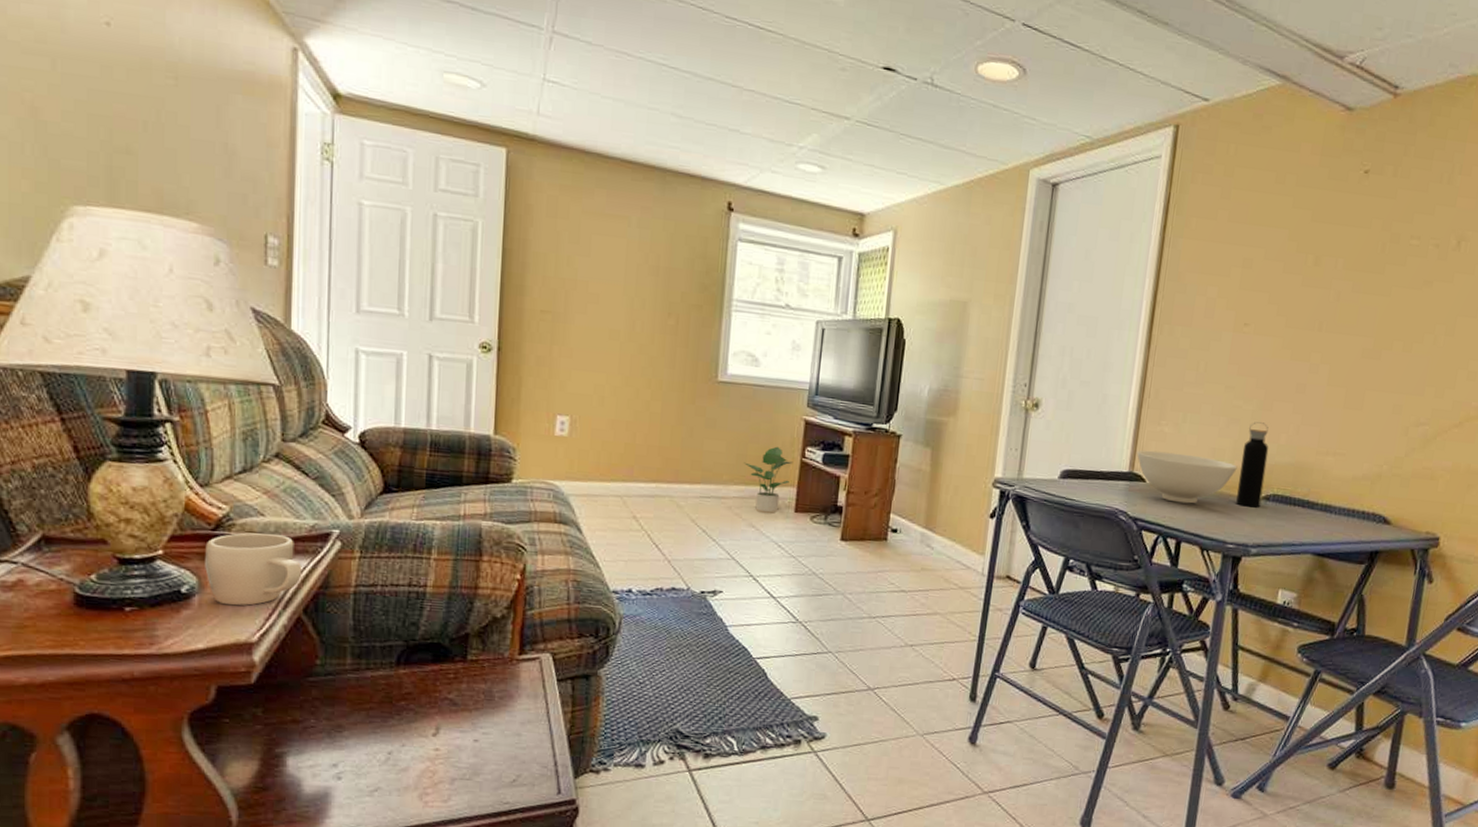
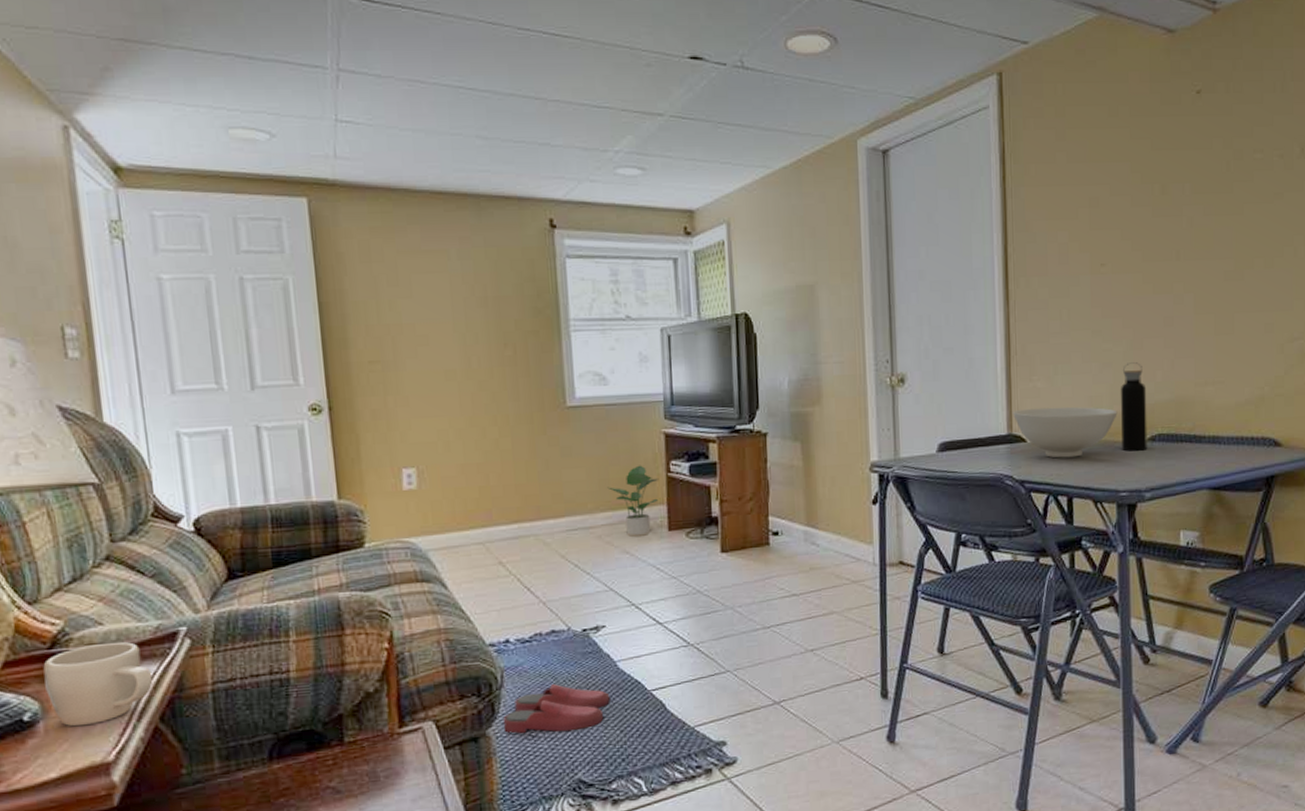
slippers: none [614,638,717,684] -> present [503,684,610,734]

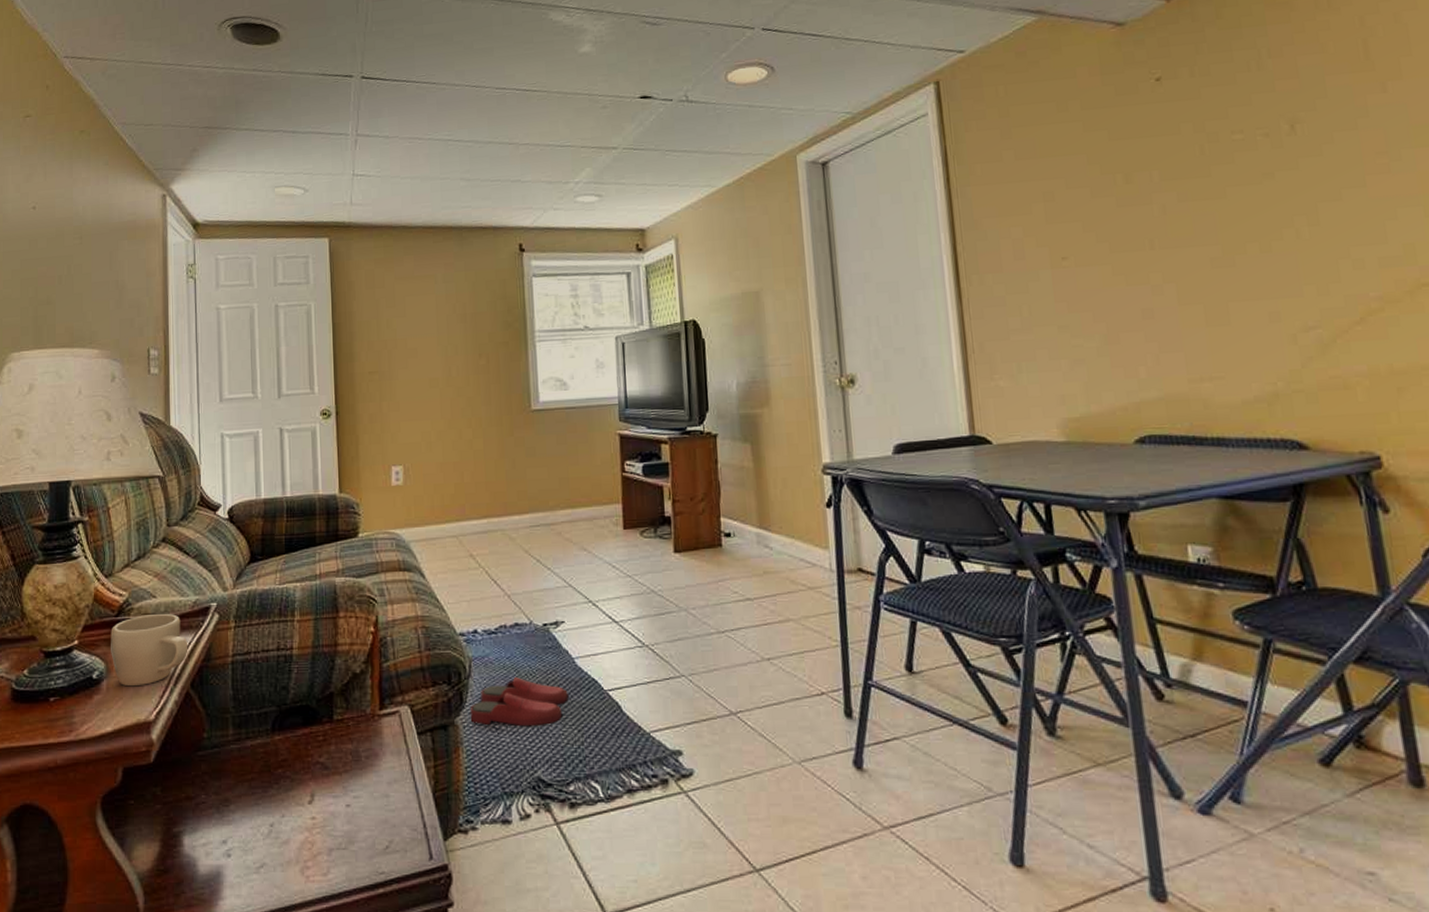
potted plant: present [607,465,660,538] -> none [567,465,615,535]
bowl: present [1013,407,1118,458] -> none [975,406,1096,462]
water bottle: present [1120,362,1148,452] -> none [1096,358,1136,455]

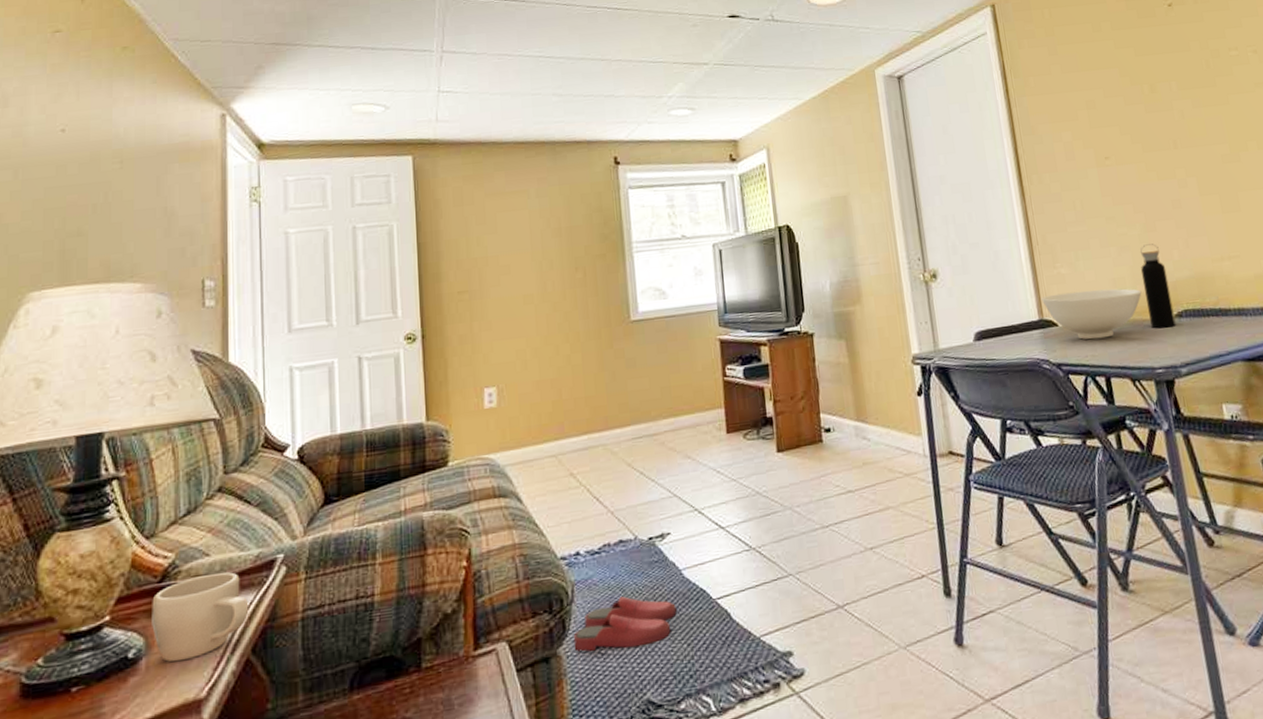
bowl: none [975,406,1096,462] -> present [1042,288,1142,340]
water bottle: none [1096,358,1136,455] -> present [1140,243,1176,329]

